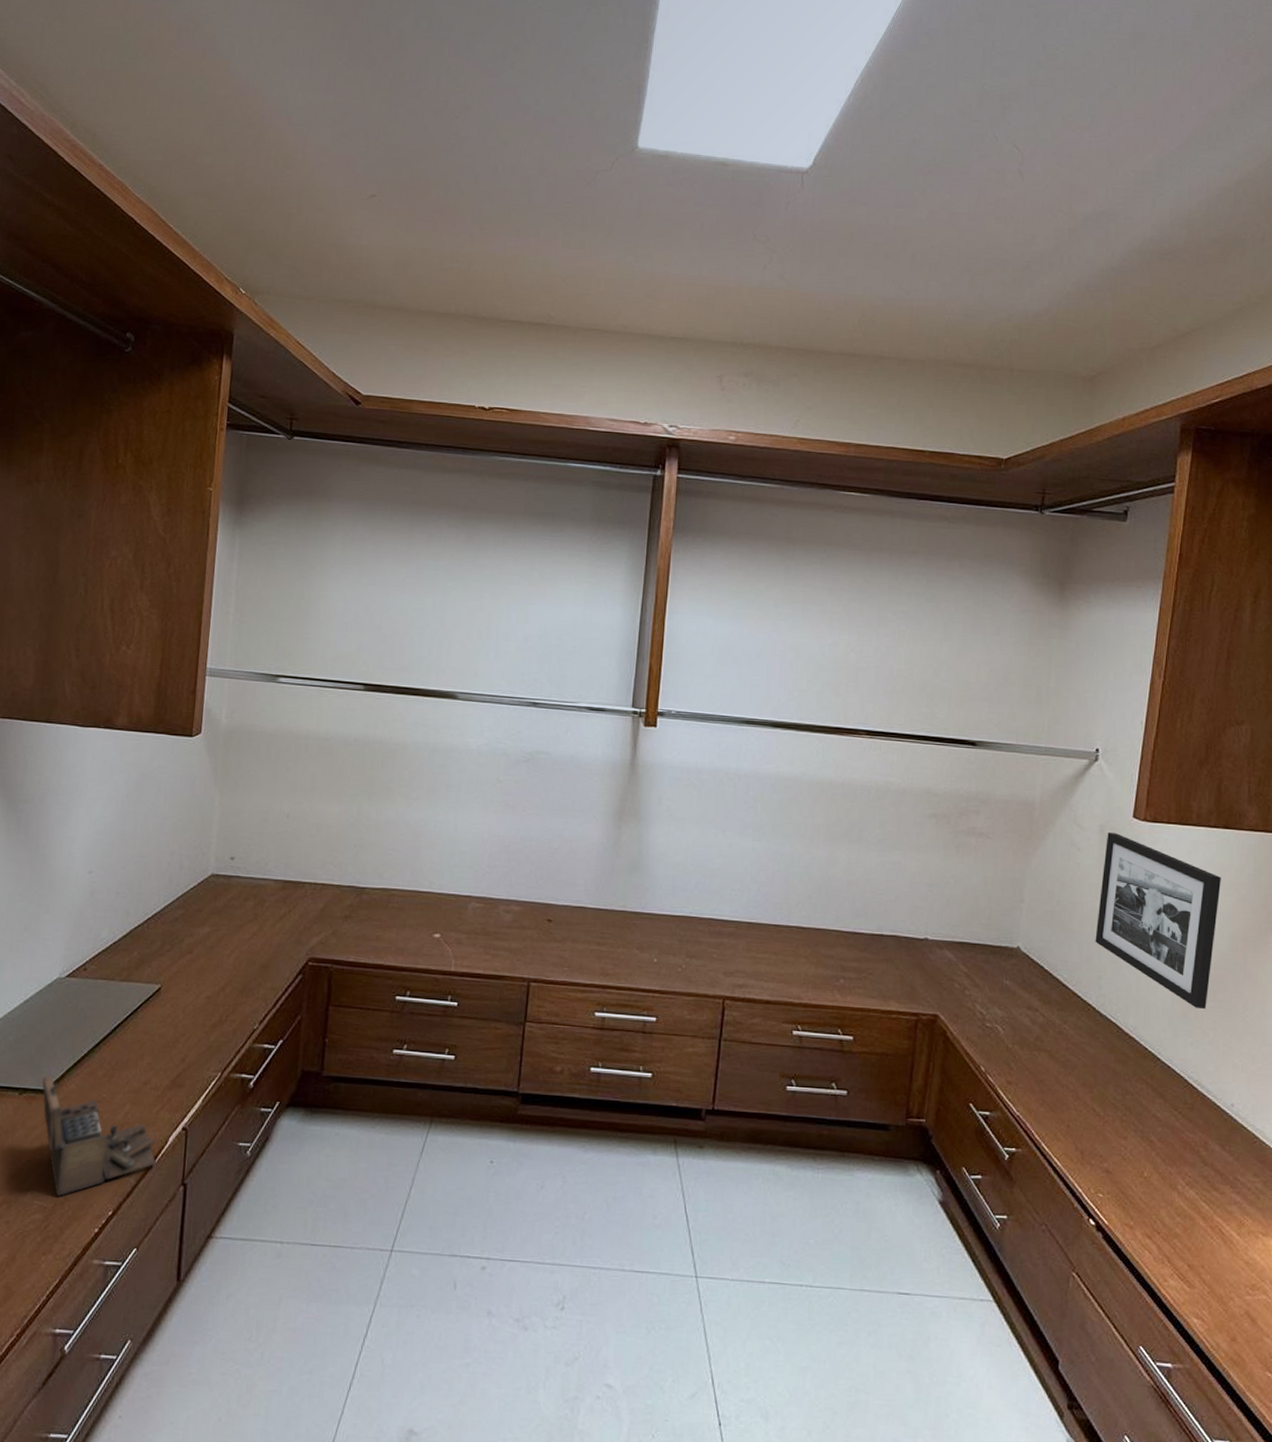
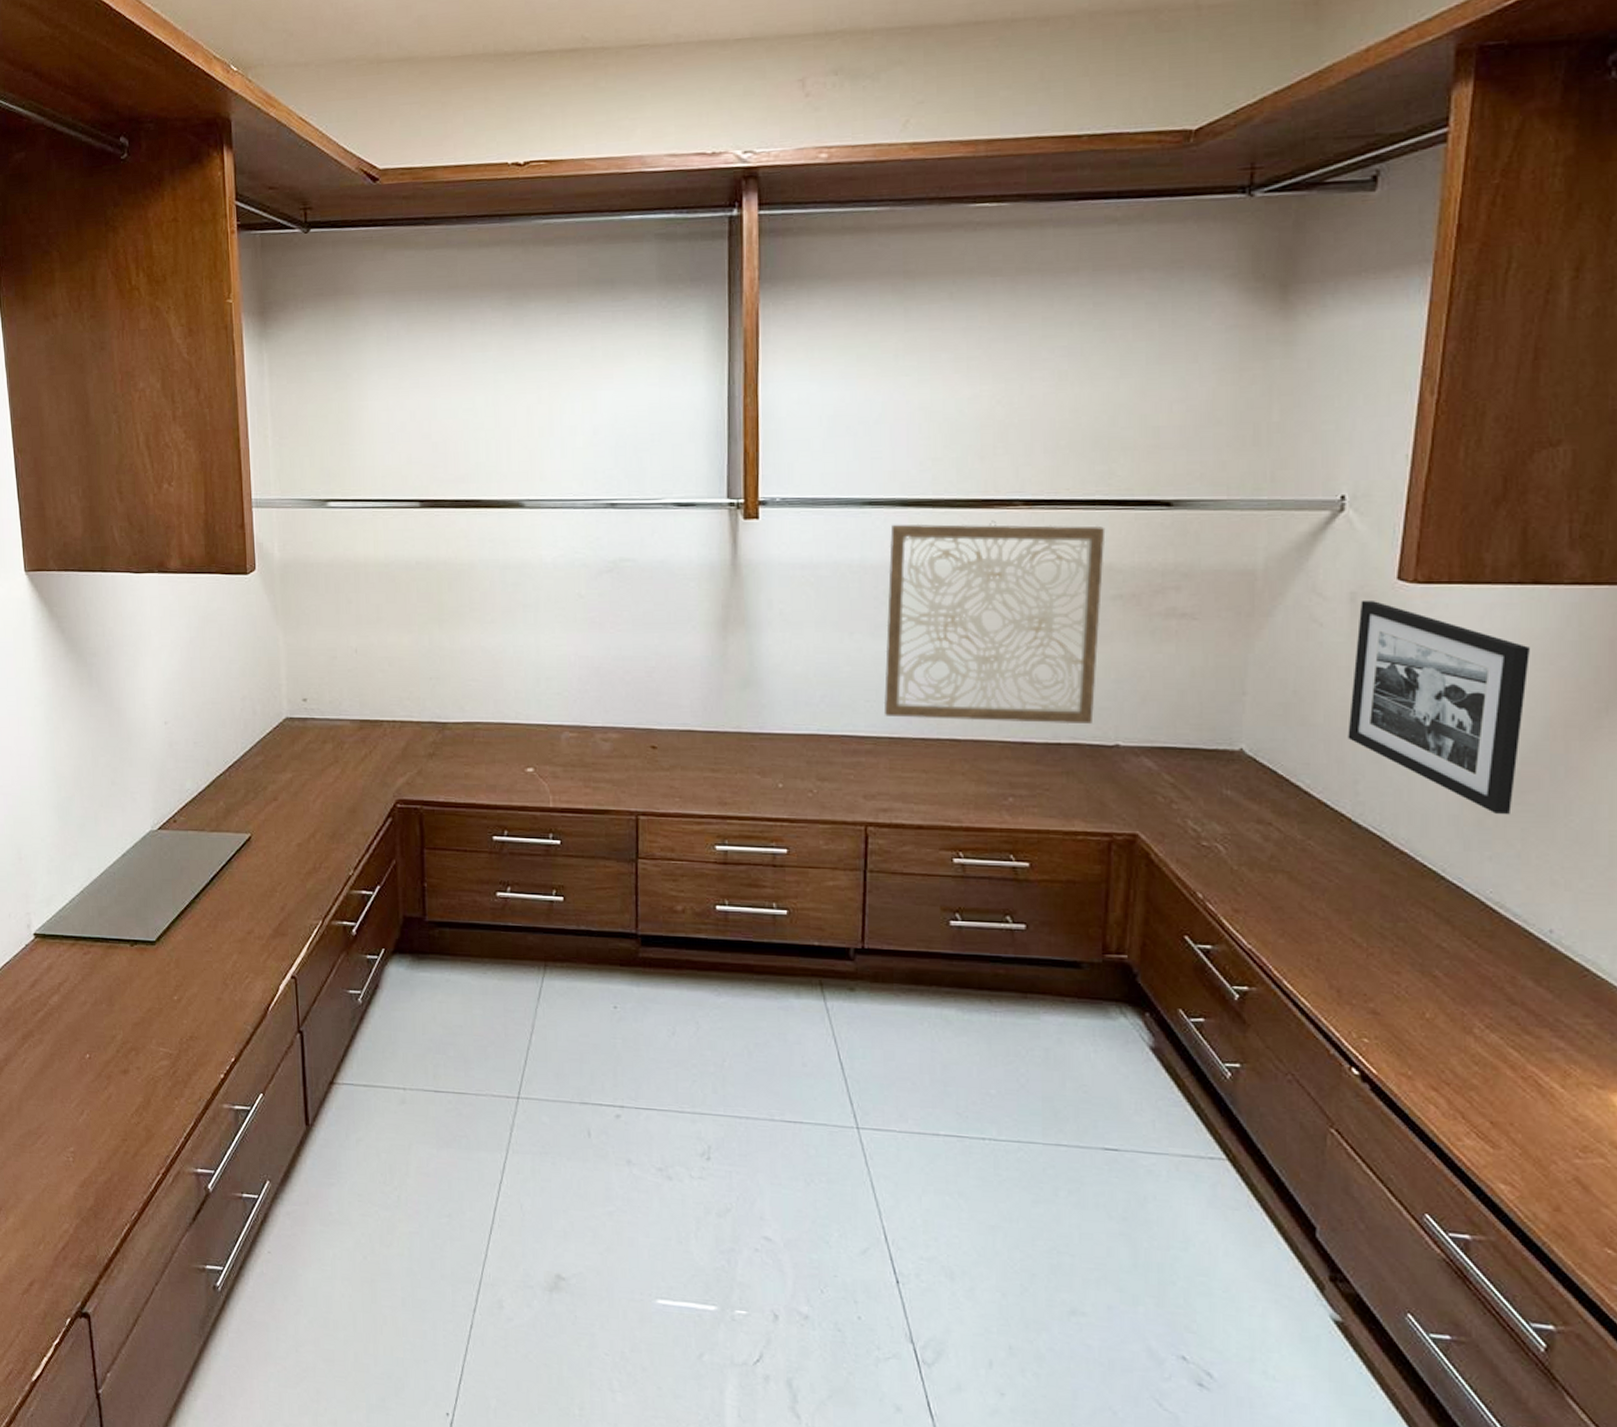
jewelry box: present [42,1074,156,1197] -> none [150,926,270,1044]
wall art: none [746,741,927,920] -> present [883,520,1106,725]

